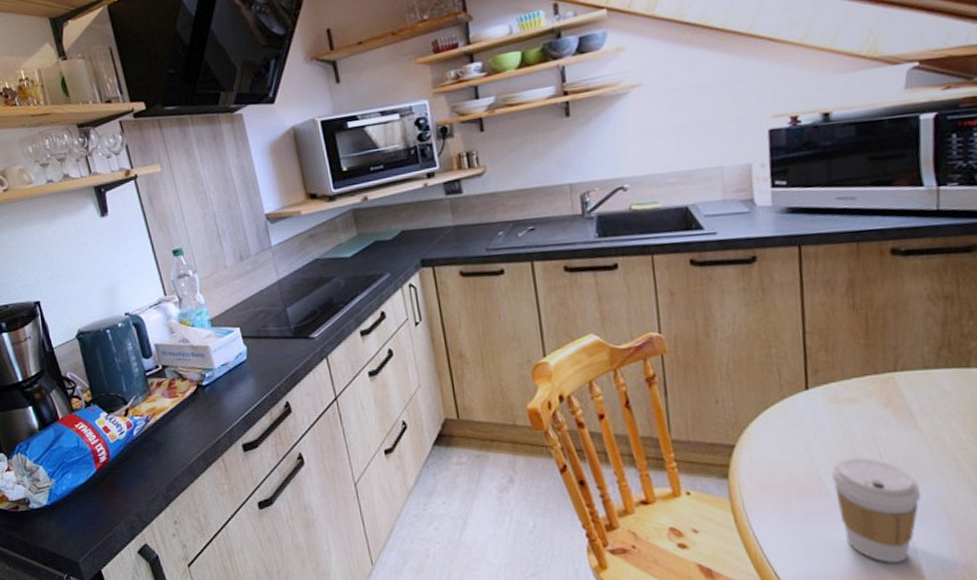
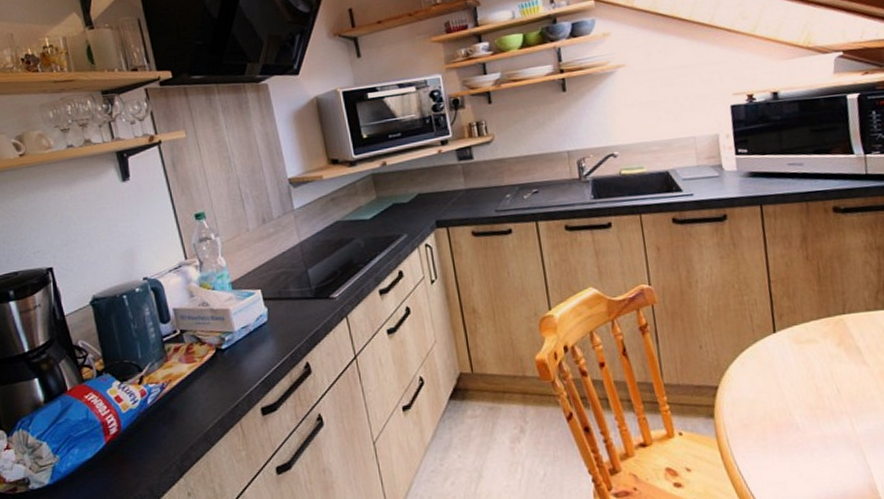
coffee cup: present [831,457,922,563] -> none [799,392,873,489]

